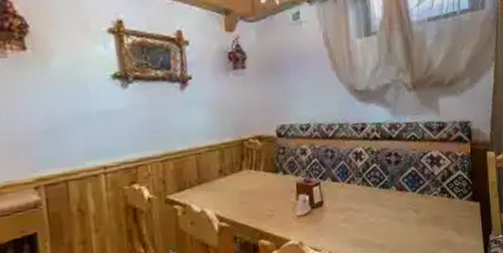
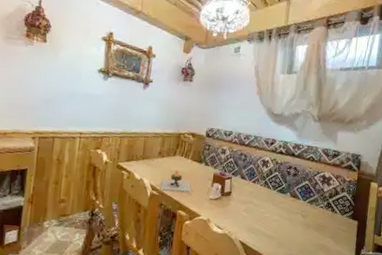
candle: none [229,189,272,219] -> present [160,170,192,192]

